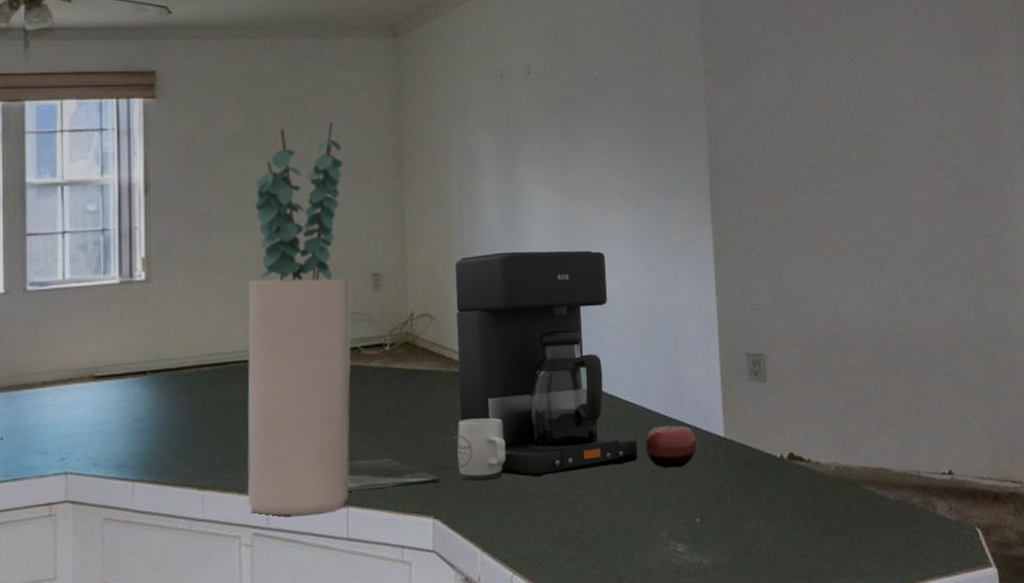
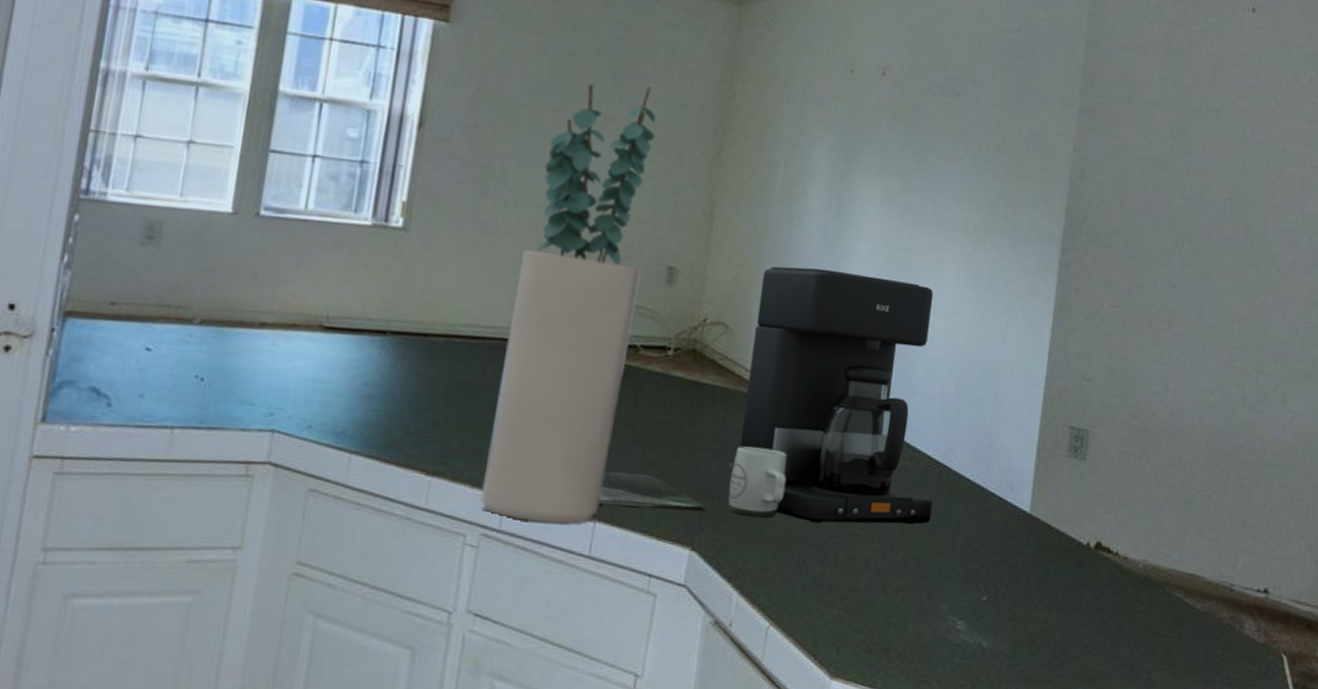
fruit: present [645,418,697,469] -> none [940,484,999,539]

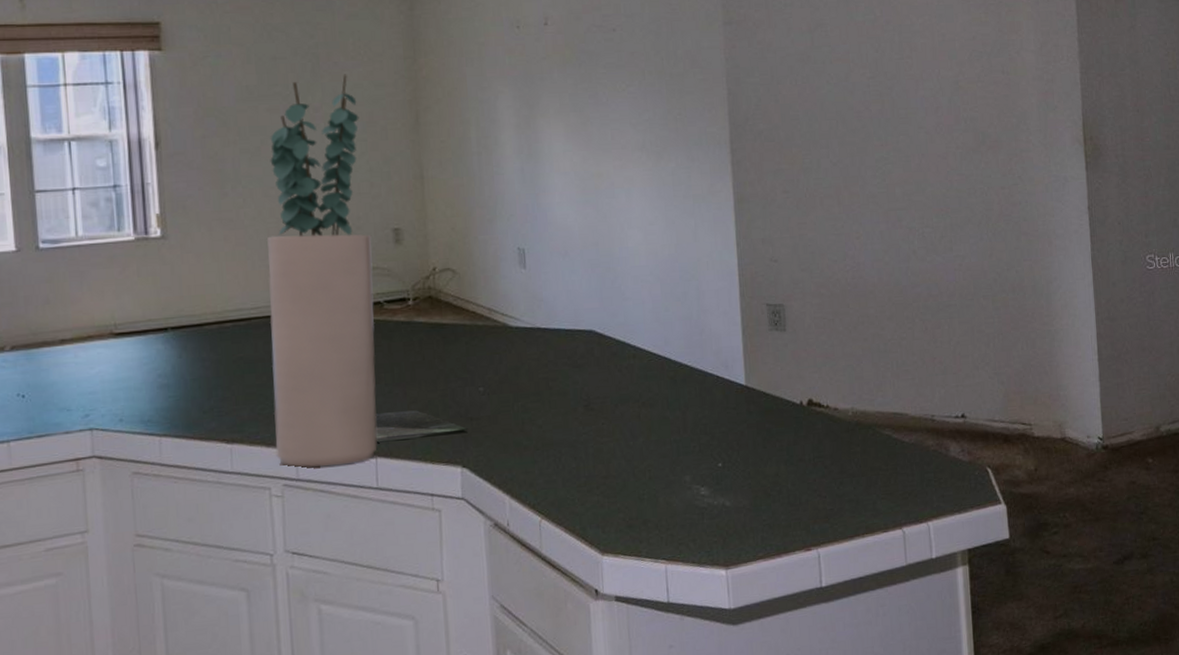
mug: present [727,446,788,519] -> none [483,369,532,432]
coffee maker: present [739,266,934,525] -> none [475,204,662,427]

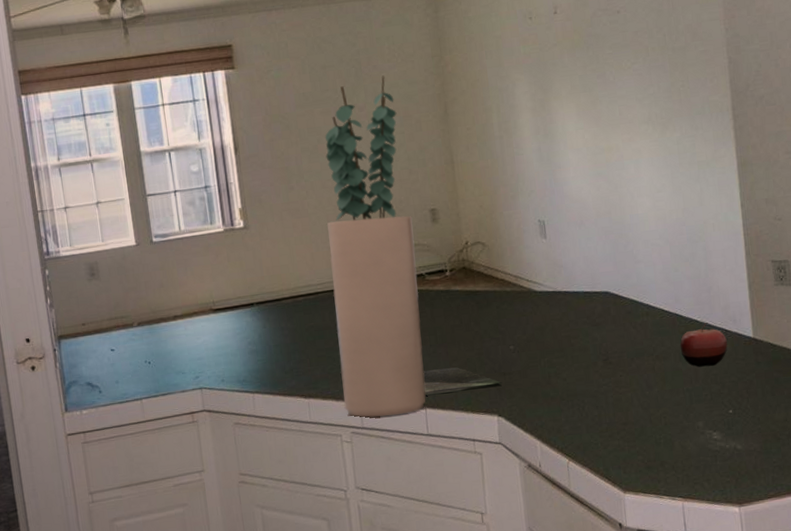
fruit: none [668,368,719,416] -> present [680,323,728,367]

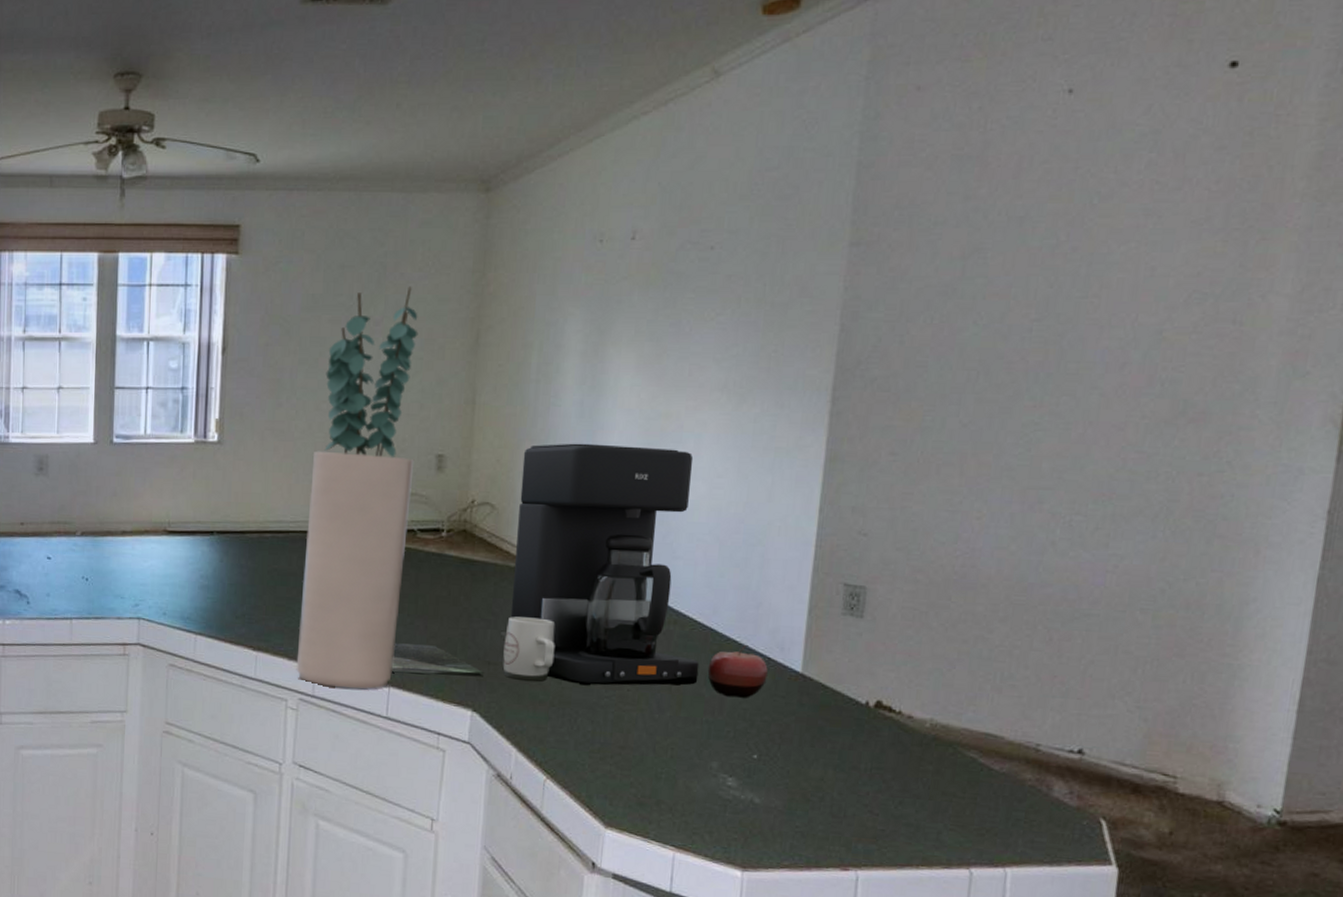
coffee maker: none [500,175,674,379] -> present [510,443,700,687]
mug: none [513,329,557,384] -> present [502,616,556,683]

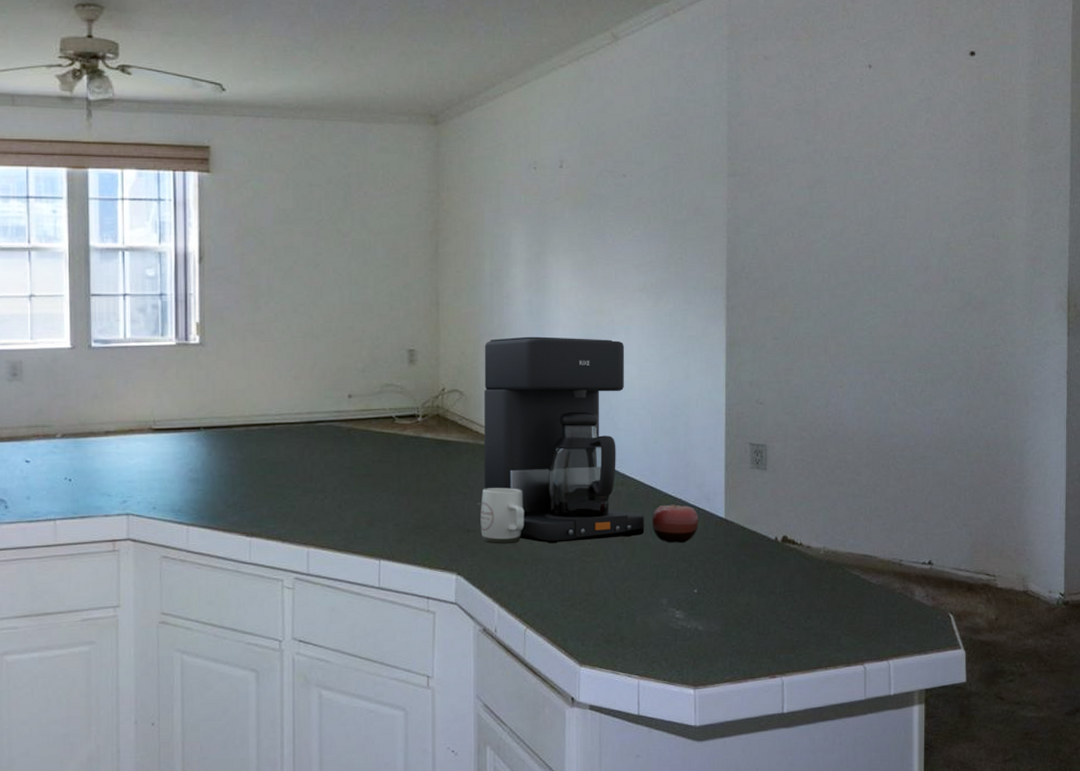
vase: present [296,286,418,690] -> none [289,203,388,565]
magazine: present [391,643,485,677] -> none [380,519,465,546]

